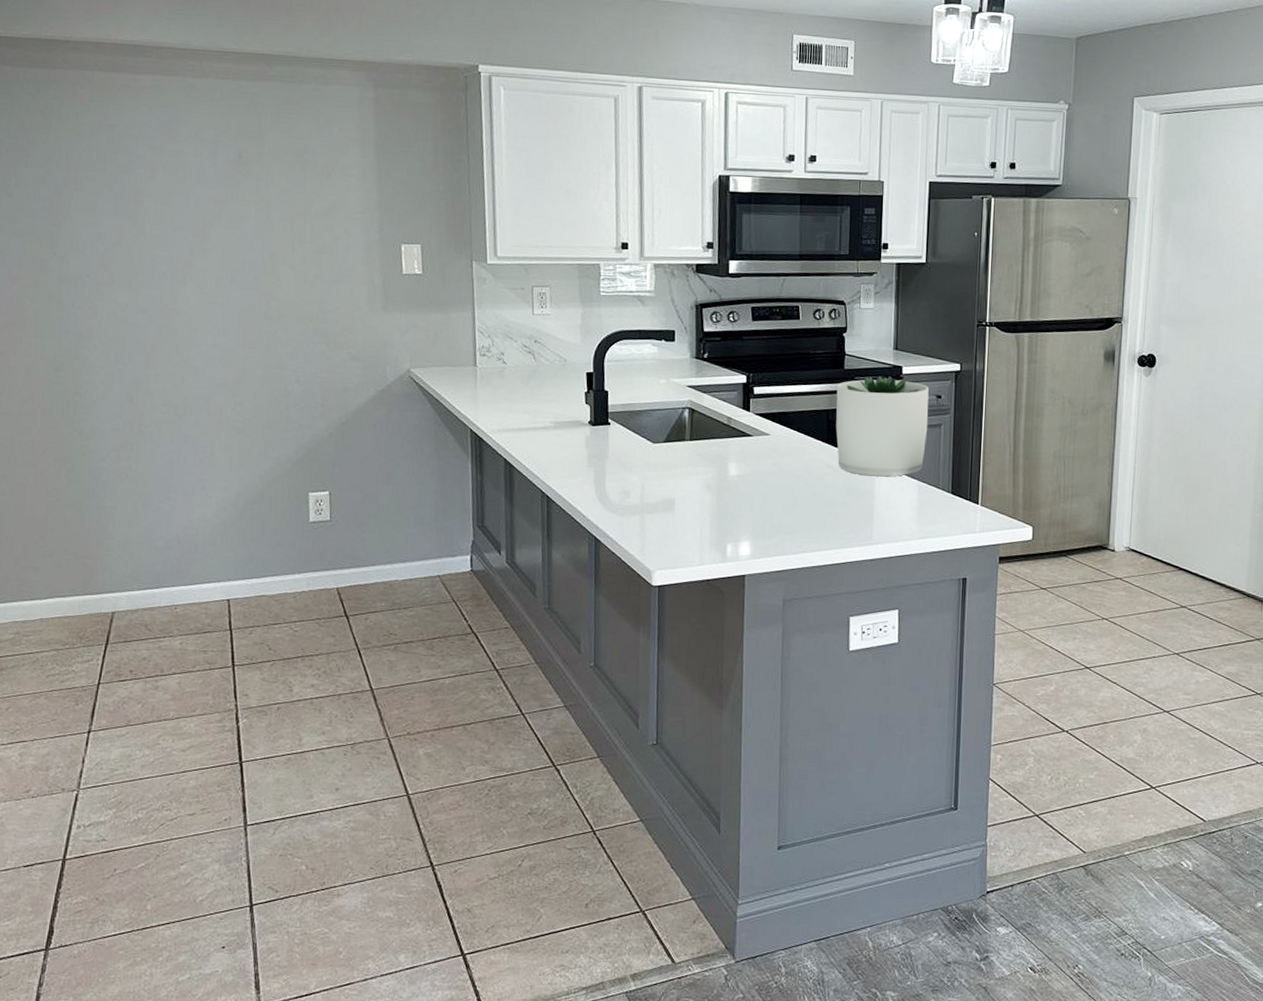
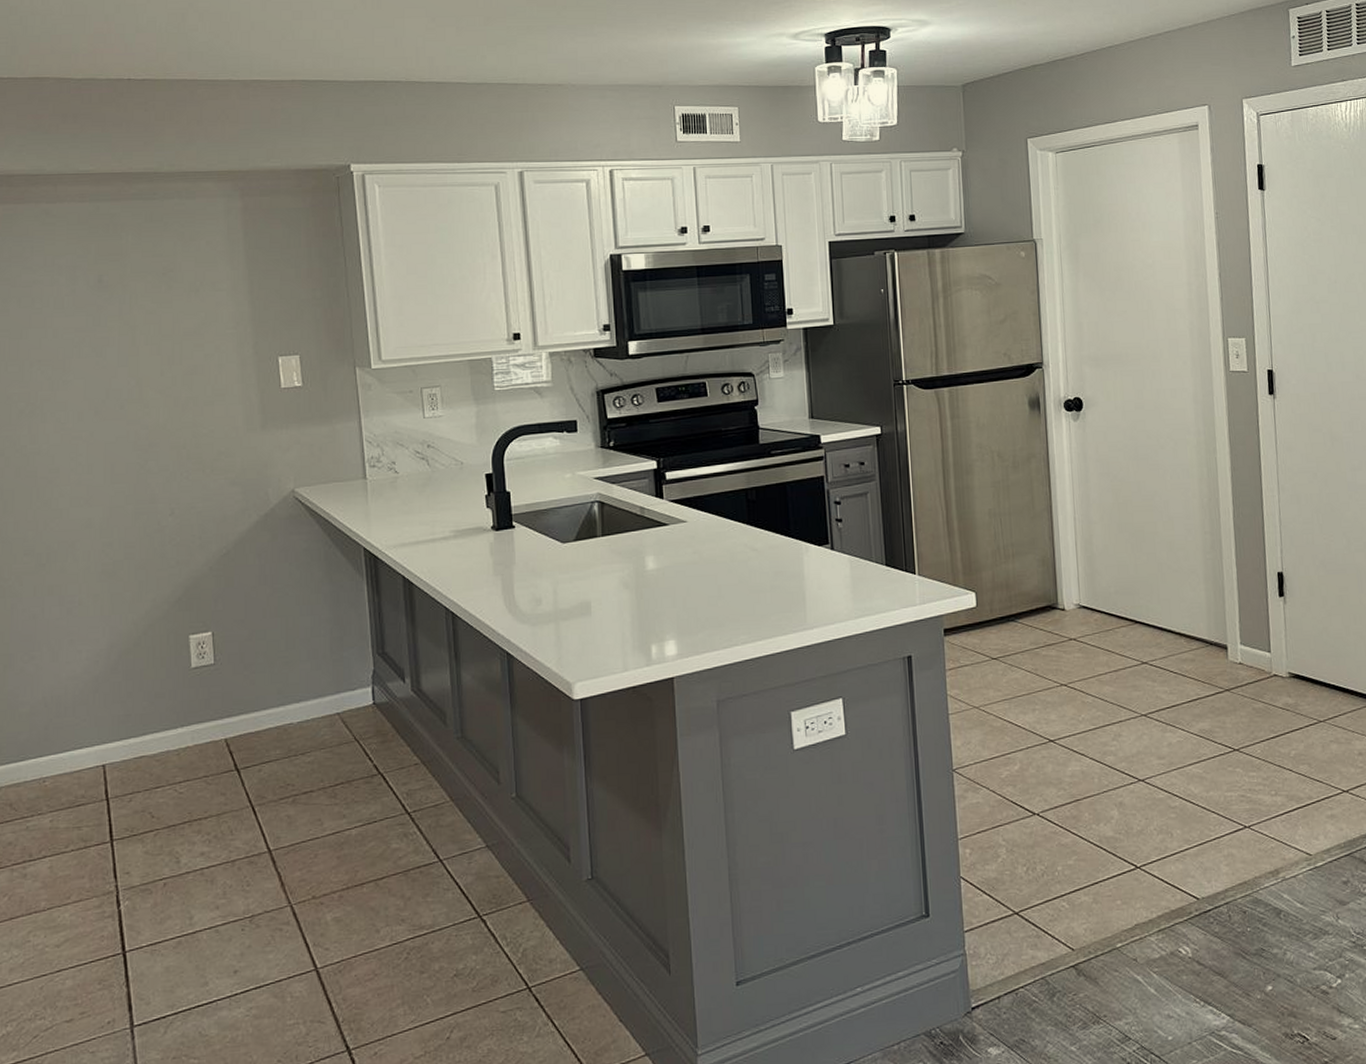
planter: present [835,375,929,477] -> none [753,447,854,556]

